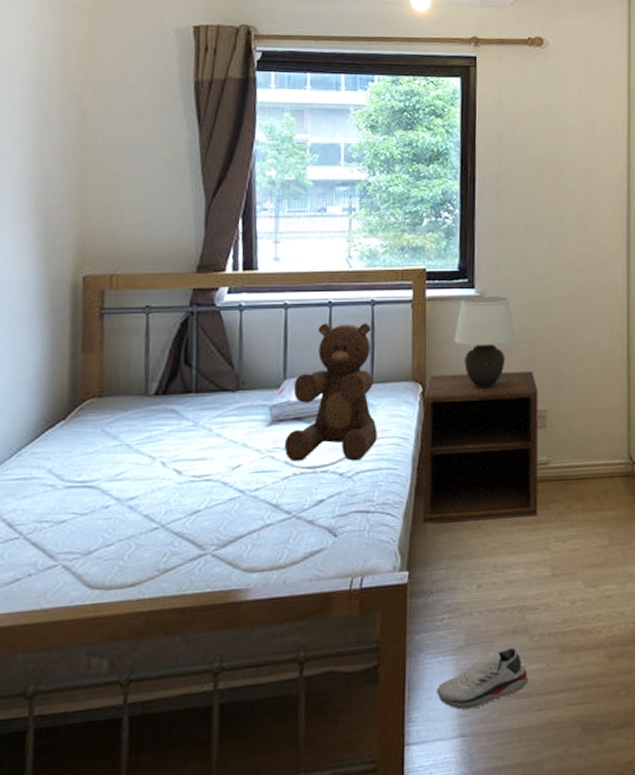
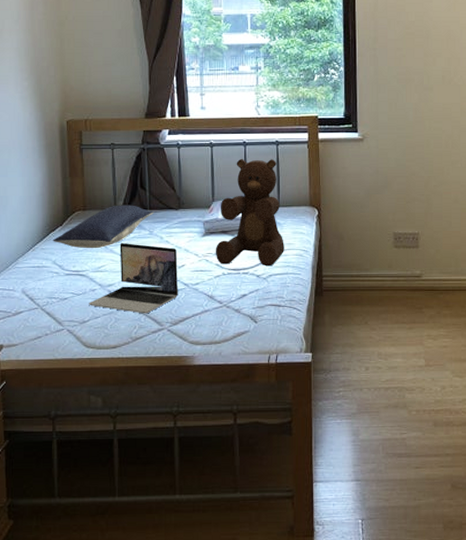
pillow: none [50,387,201,450] -> present [53,205,154,249]
laptop: none [98,439,232,536] -> present [89,243,179,314]
nightstand: present [422,371,539,523] -> none [319,201,413,317]
shoe: present [437,647,530,711] -> none [336,418,409,462]
table lamp: present [454,296,516,388] -> none [342,139,392,213]

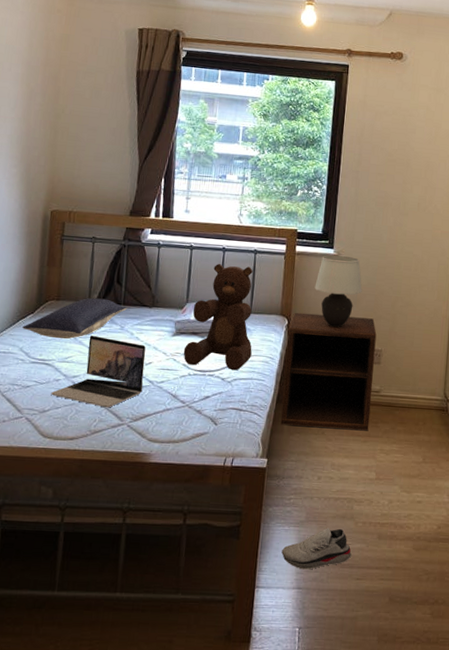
nightstand: none [319,201,413,317] -> present [280,312,377,430]
shoe: none [336,418,409,462] -> present [281,528,352,570]
table lamp: none [342,139,392,213] -> present [314,255,362,327]

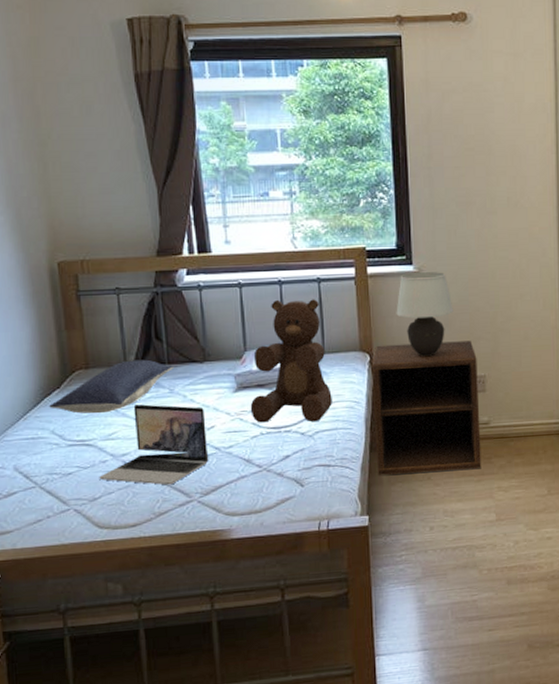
shoe: present [281,528,352,570] -> none [400,579,481,630]

